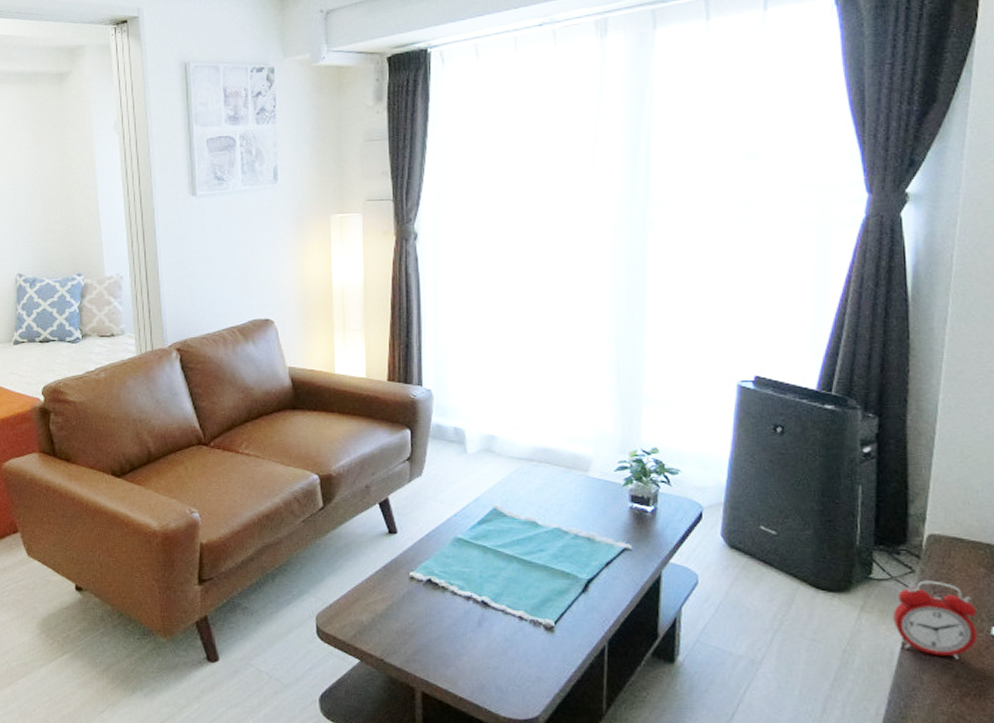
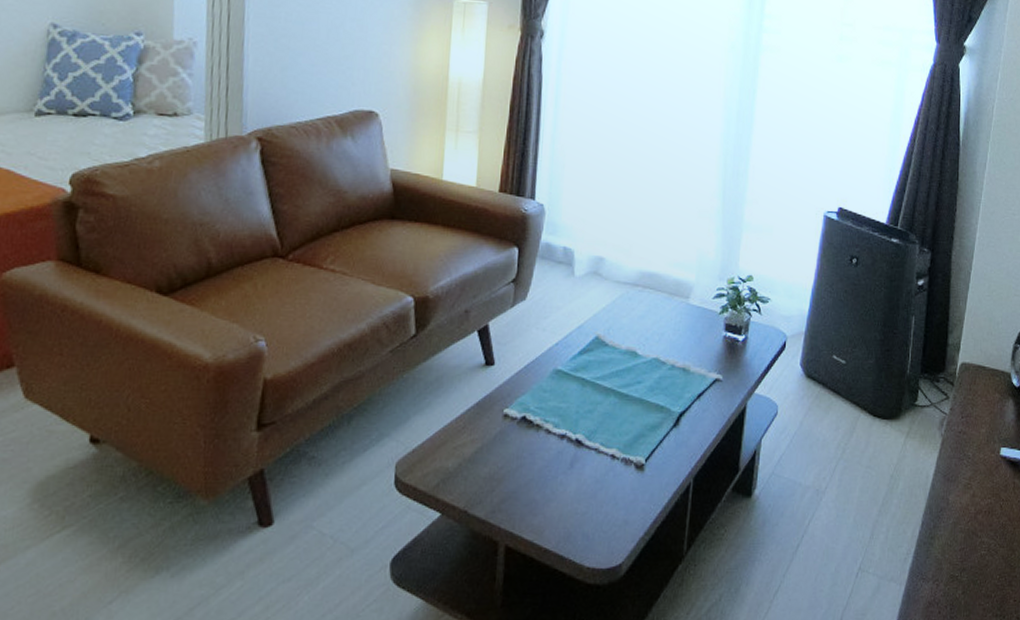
alarm clock: present [892,580,977,659] -> none [930,406,992,479]

